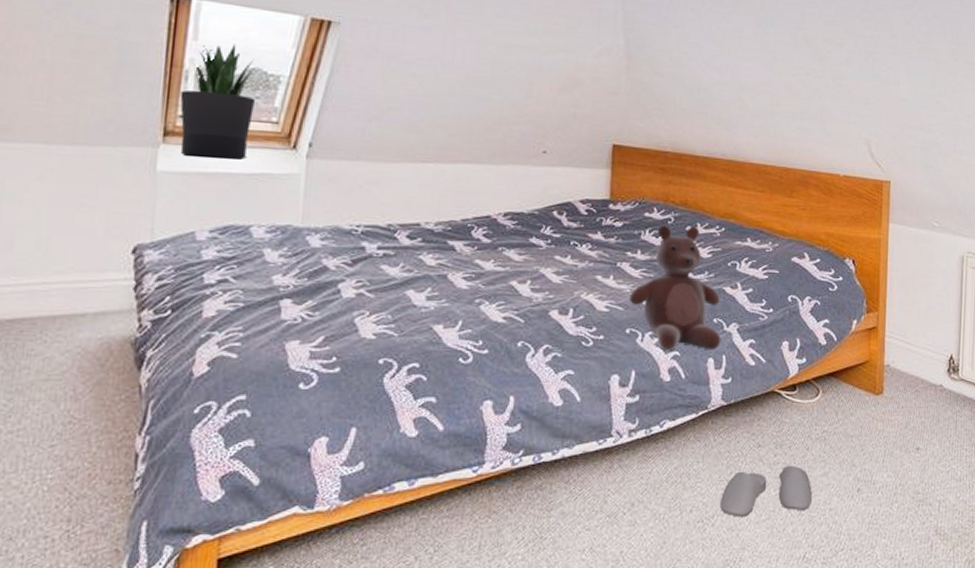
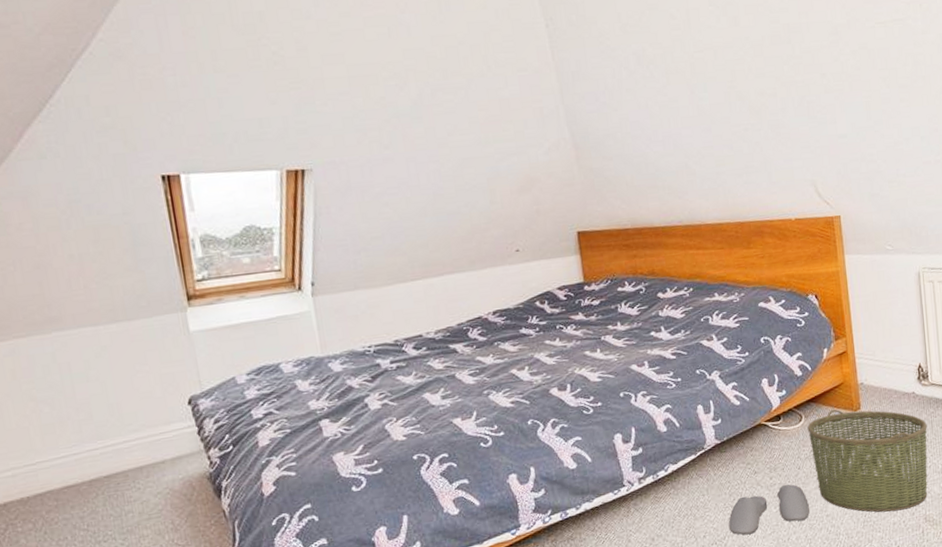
planter: present [180,44,256,161] -> none [192,207,261,315]
teddy bear: present [629,225,721,351] -> none [617,291,707,406]
basket: none [823,390,951,517] -> present [807,409,928,512]

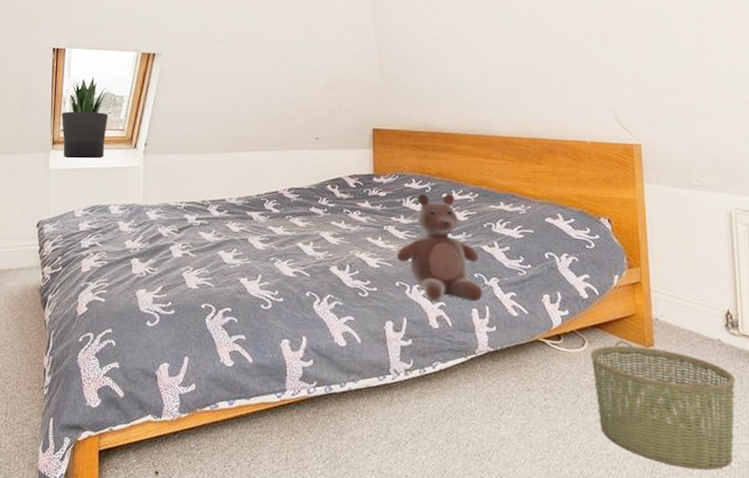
planter: none [192,207,261,315] -> present [61,76,109,159]
teddy bear: none [617,291,707,406] -> present [396,193,483,302]
slippers: present [729,484,810,536] -> none [495,410,587,455]

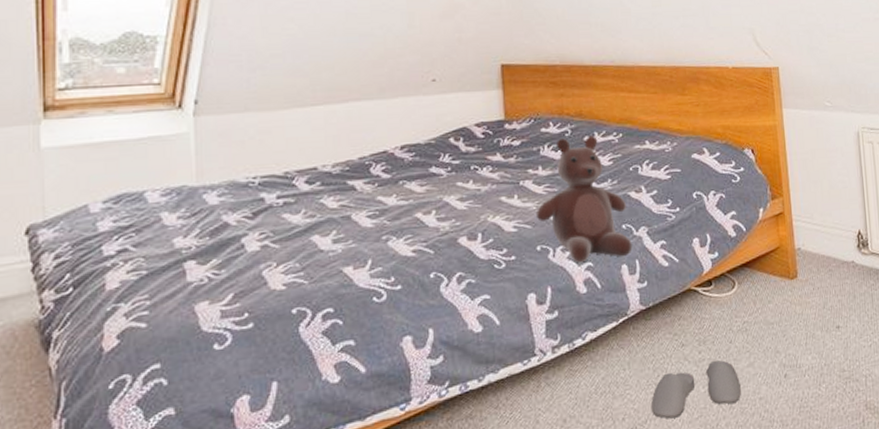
planter: present [61,76,109,159] -> none [56,9,135,130]
slippers: none [495,410,587,455] -> present [651,360,741,419]
basket: present [590,341,736,470] -> none [740,277,868,396]

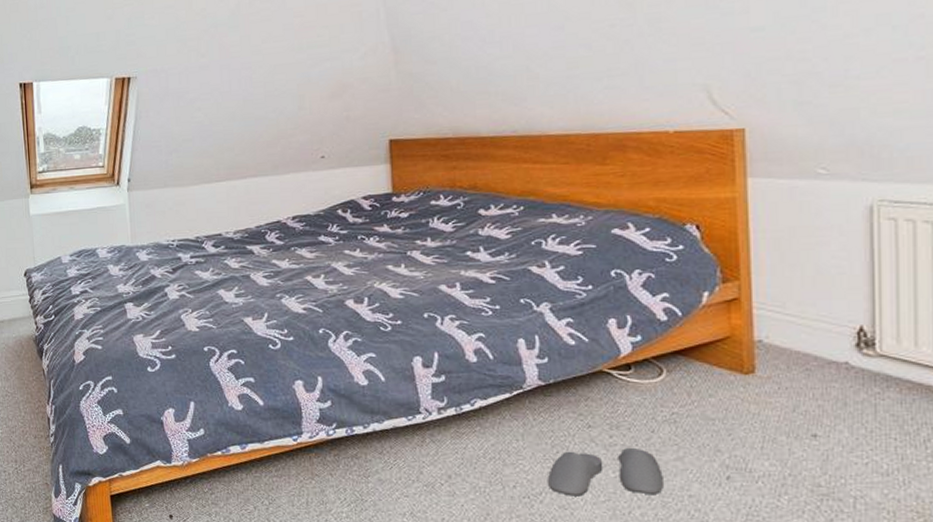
teddy bear: present [535,135,633,263] -> none [423,208,532,333]

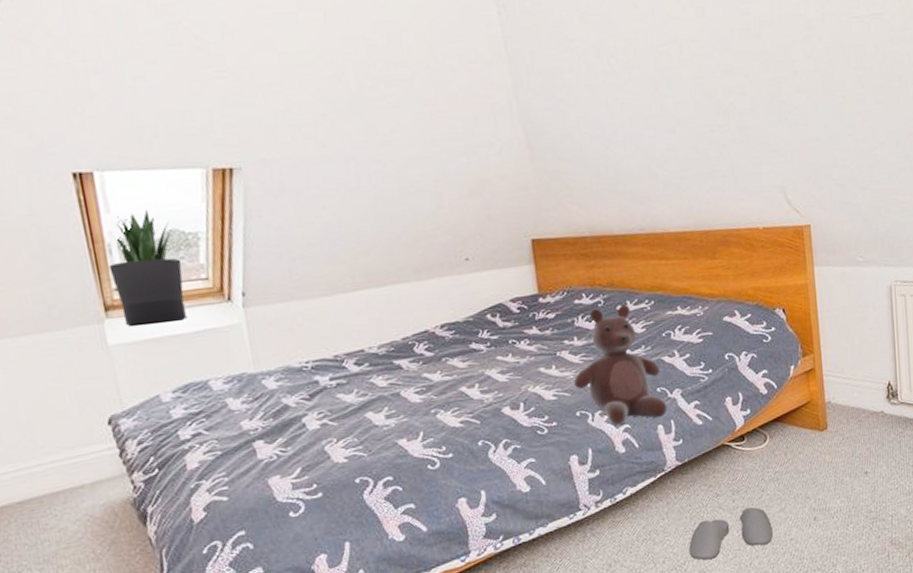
planter: none [36,110,86,202] -> present [109,209,186,328]
teddy bear: none [423,208,532,333] -> present [573,304,668,426]

